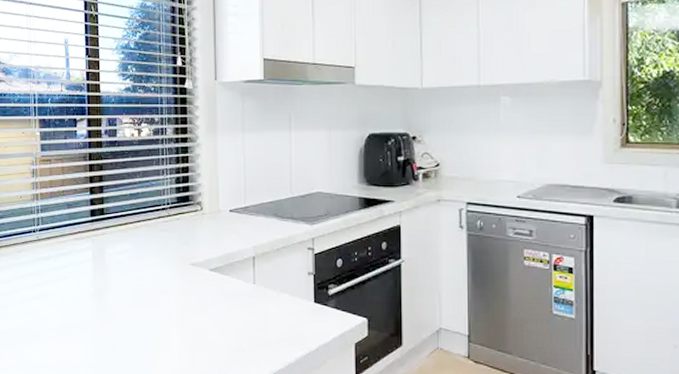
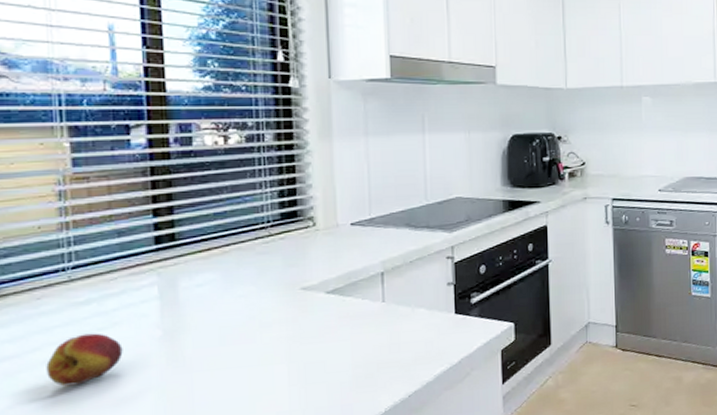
fruit: none [23,283,69,323] -> present [46,333,123,387]

